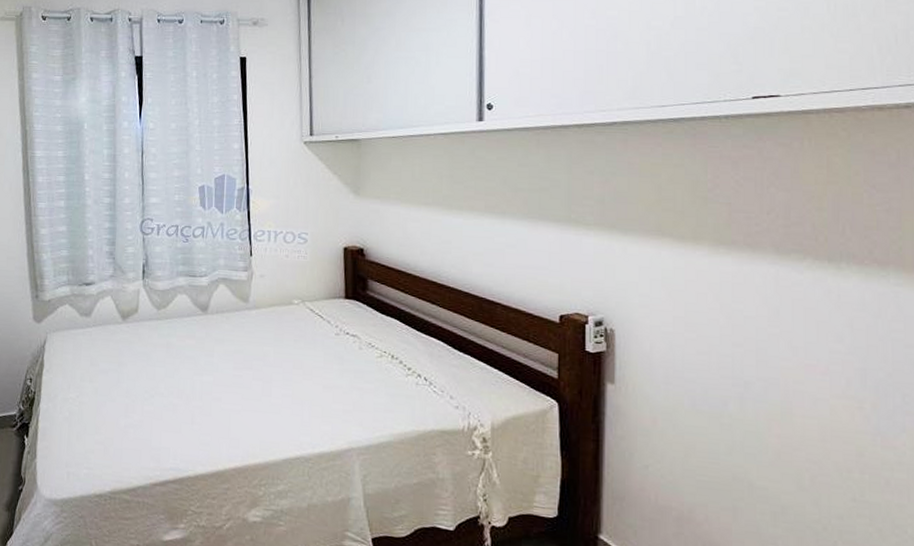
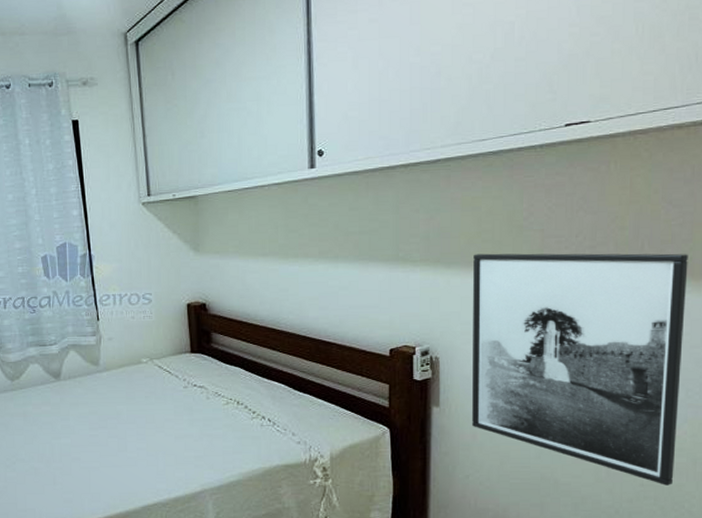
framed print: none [652,222,898,505] -> present [472,253,688,485]

